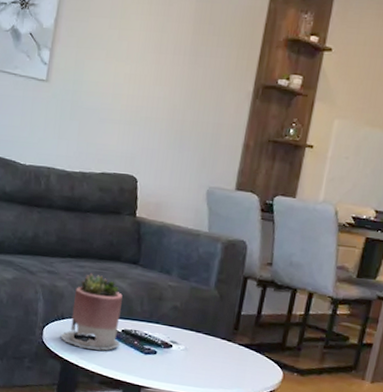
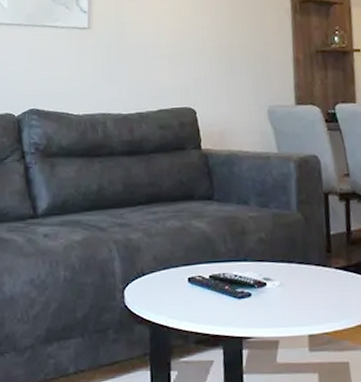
succulent planter: present [60,273,123,351] -> none [144,218,211,305]

